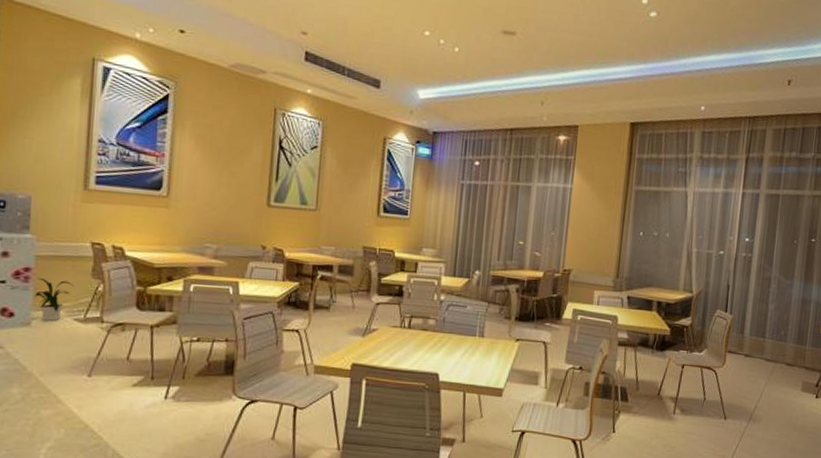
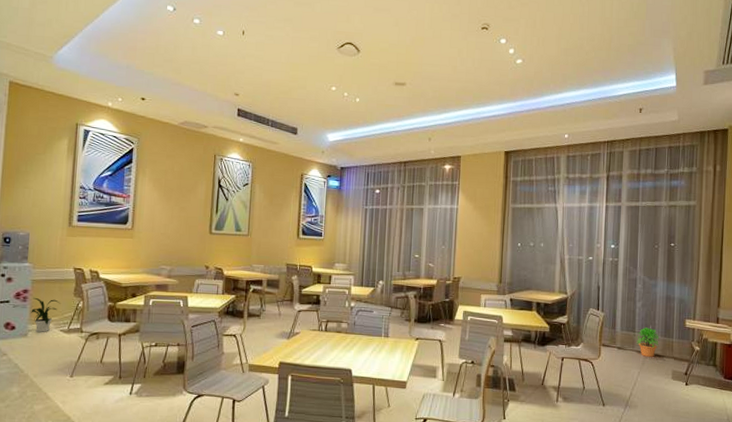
potted plant: none [766,333,791,366] -> present [637,327,659,357]

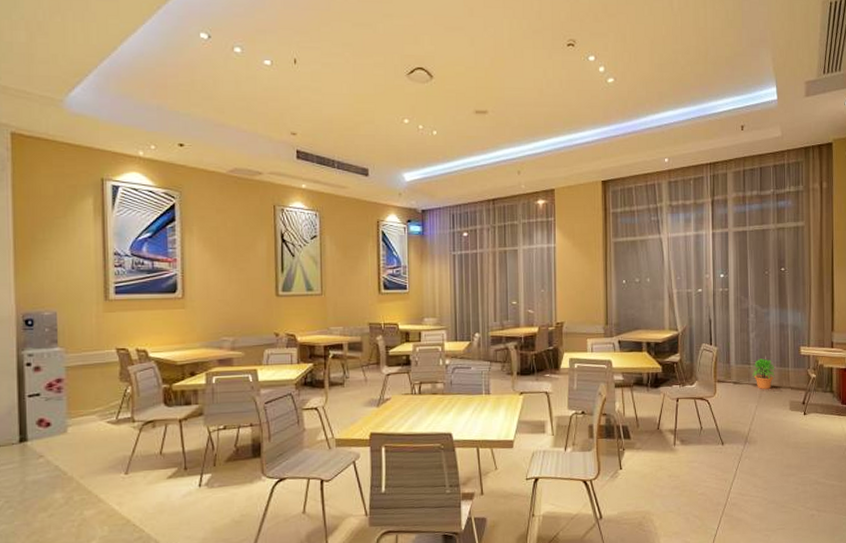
house plant: present [31,297,61,333] -> none [68,386,105,428]

